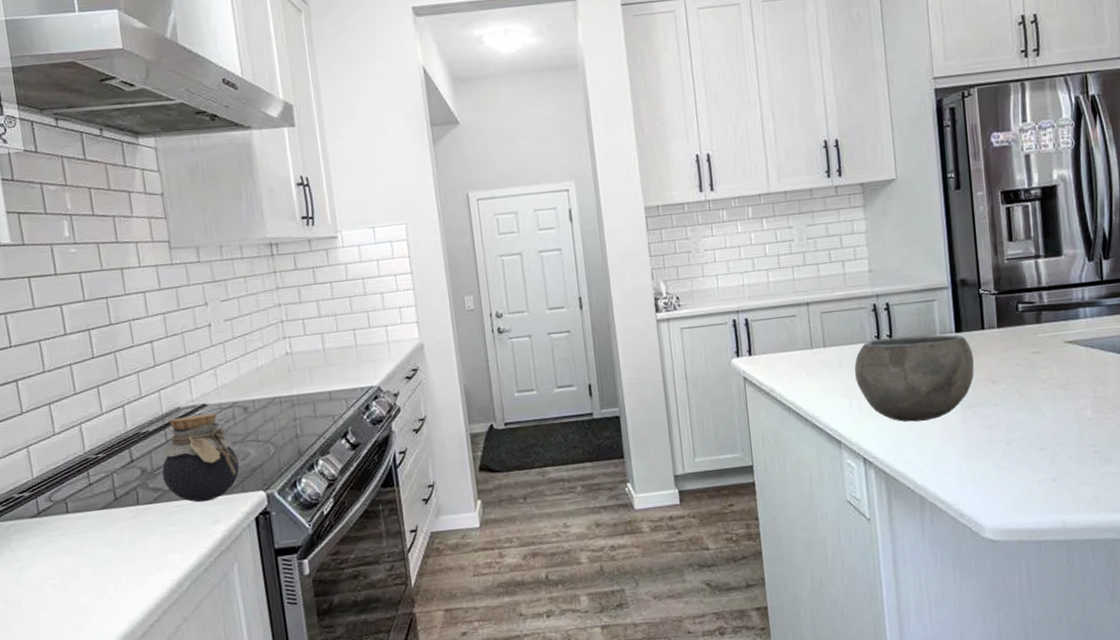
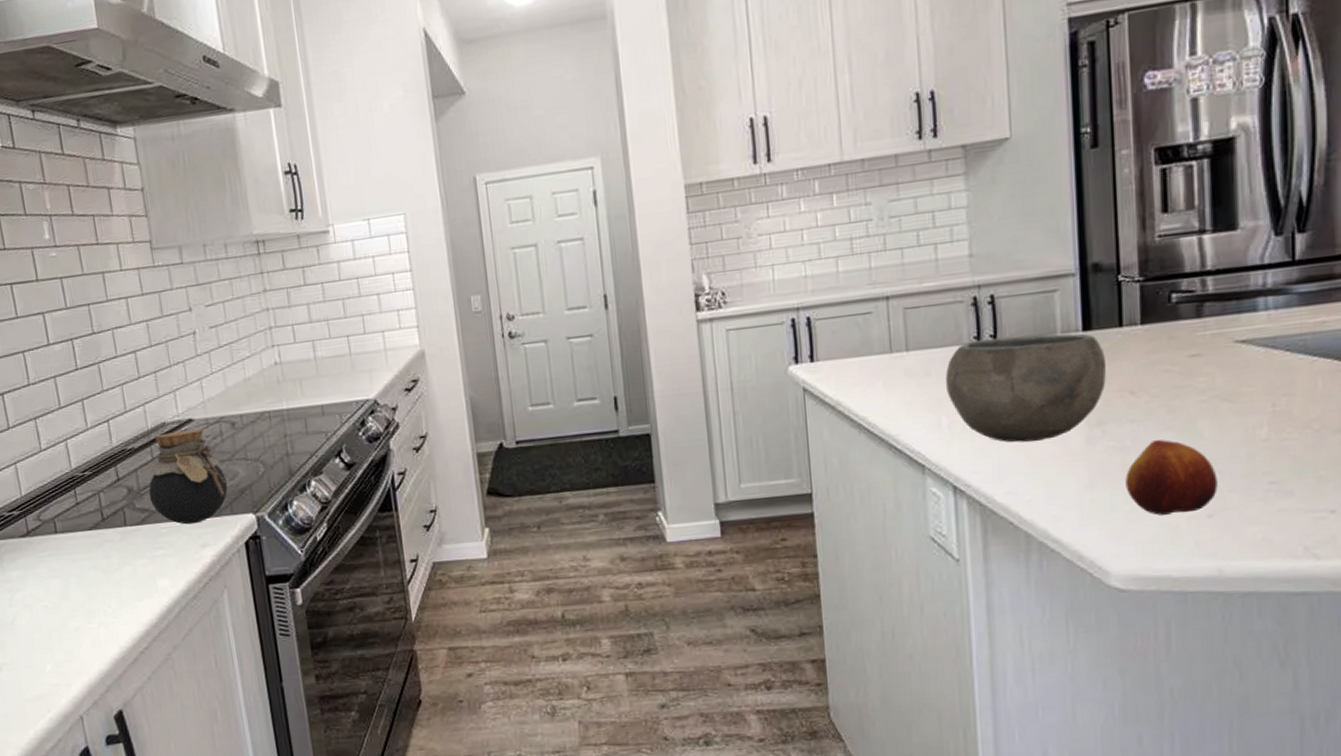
fruit: none [992,419,1059,480] -> present [1125,440,1218,515]

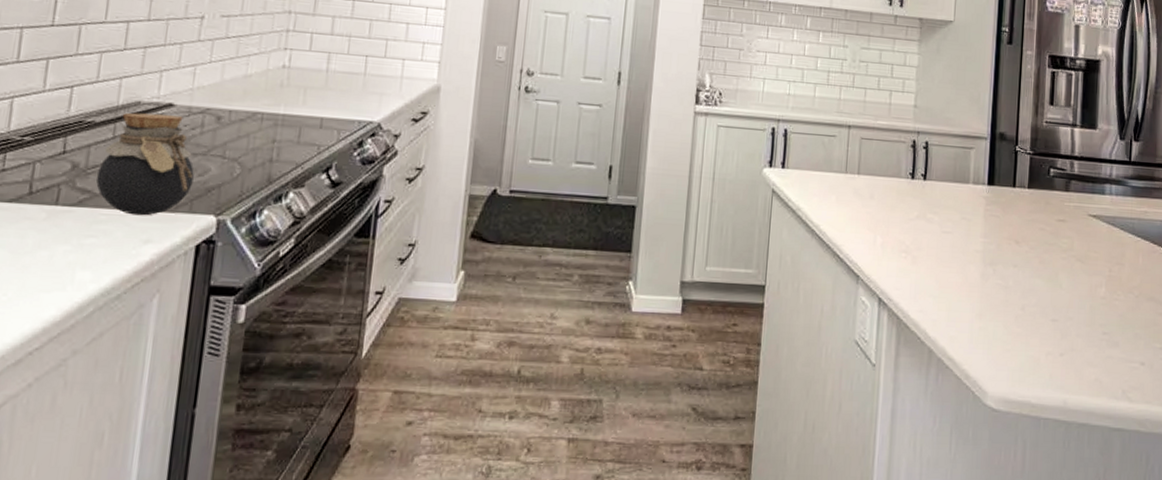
bowl: present [946,333,1107,443] -> none [884,176,1002,270]
fruit: present [1125,440,1218,515] -> none [1005,285,1069,349]

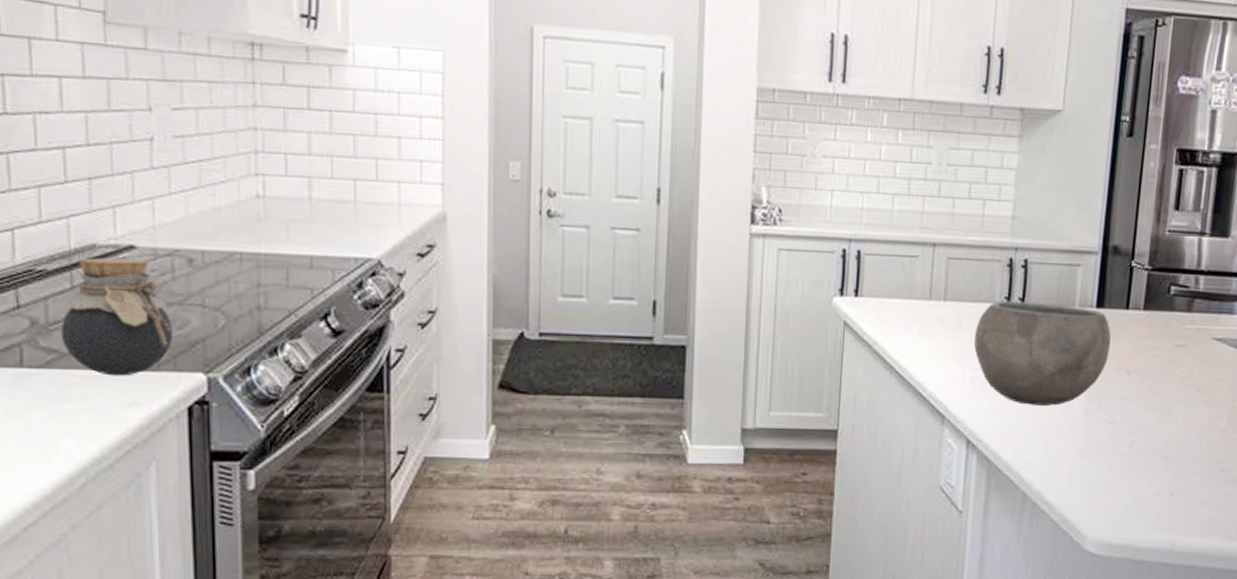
bowl: none [884,176,1002,270] -> present [974,300,1111,406]

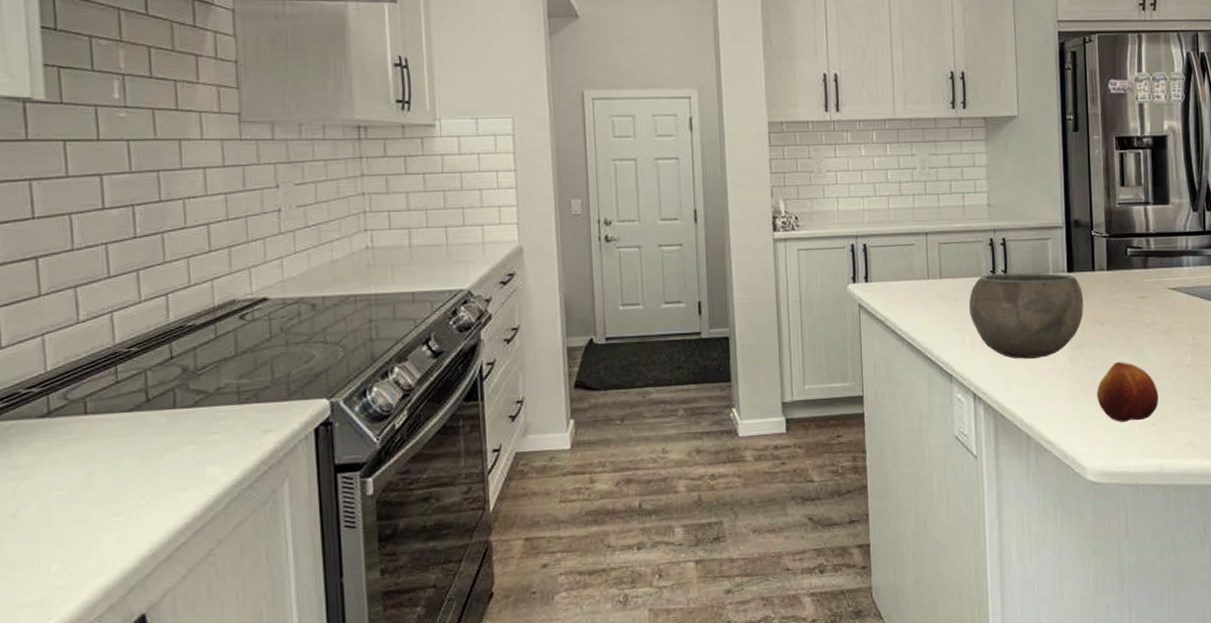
jar: present [61,257,173,376] -> none [208,309,301,409]
fruit: none [1110,419,1183,489] -> present [1097,362,1159,422]

